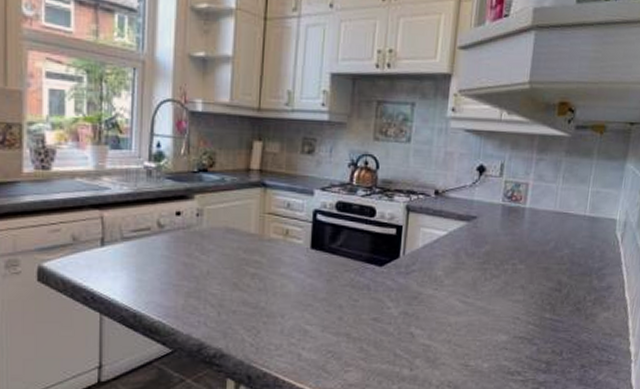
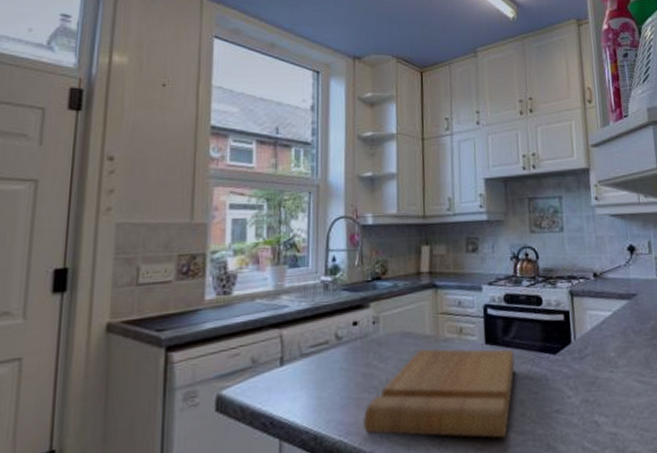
cutting board: none [181,246,339,337] -> present [362,348,515,439]

